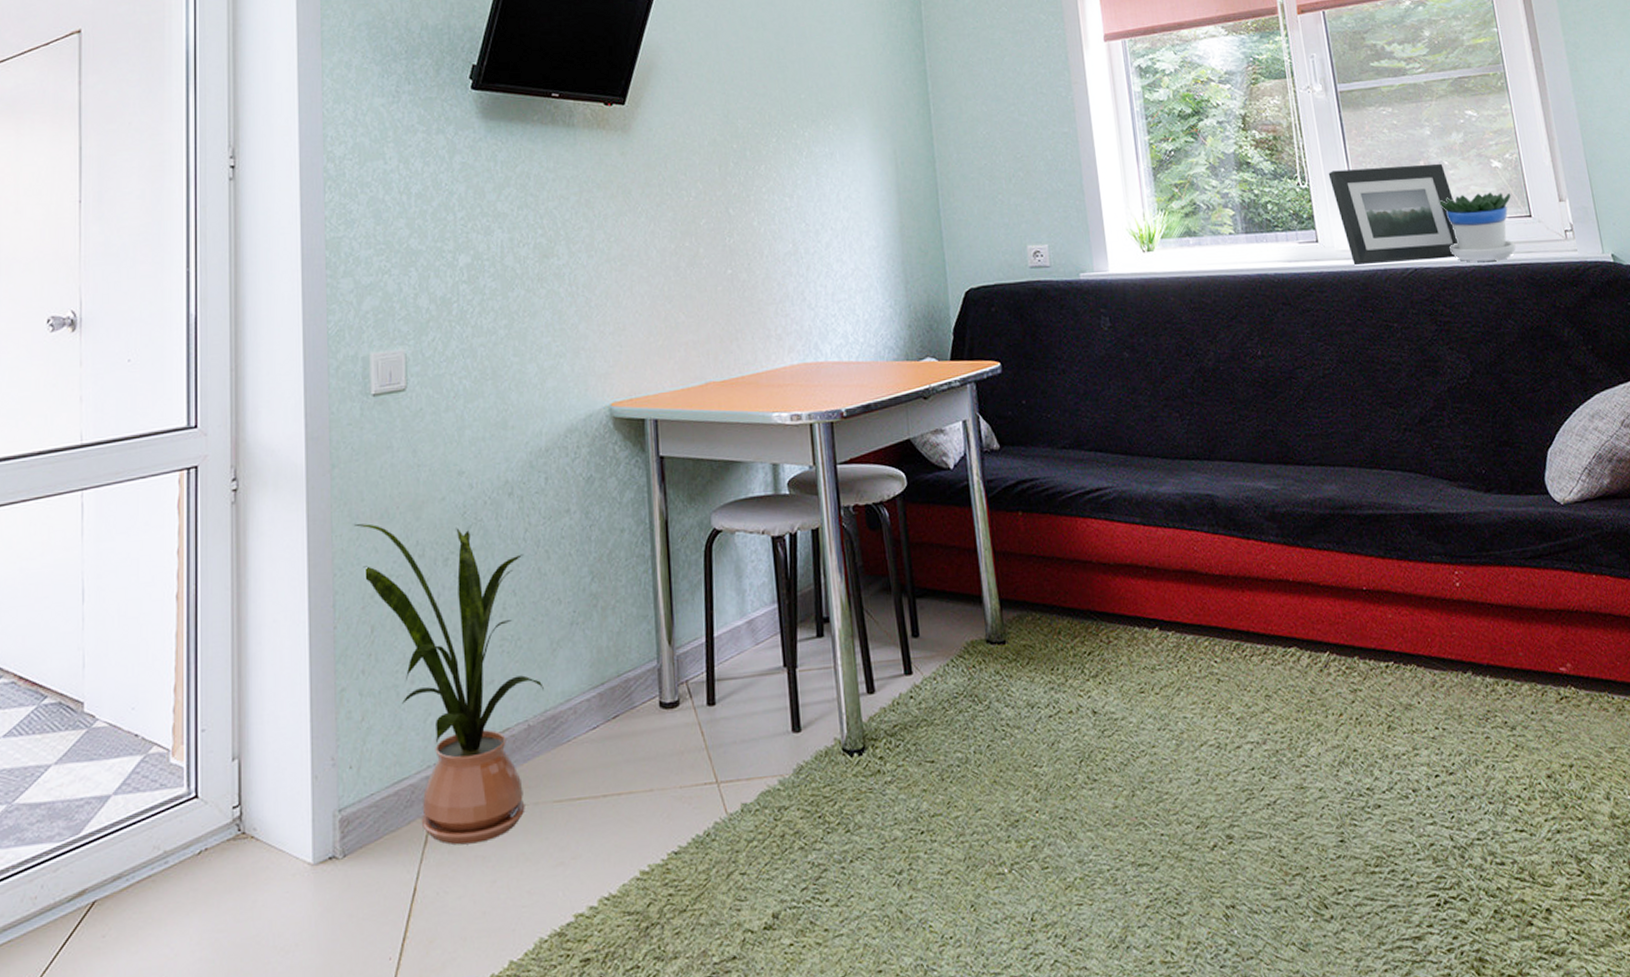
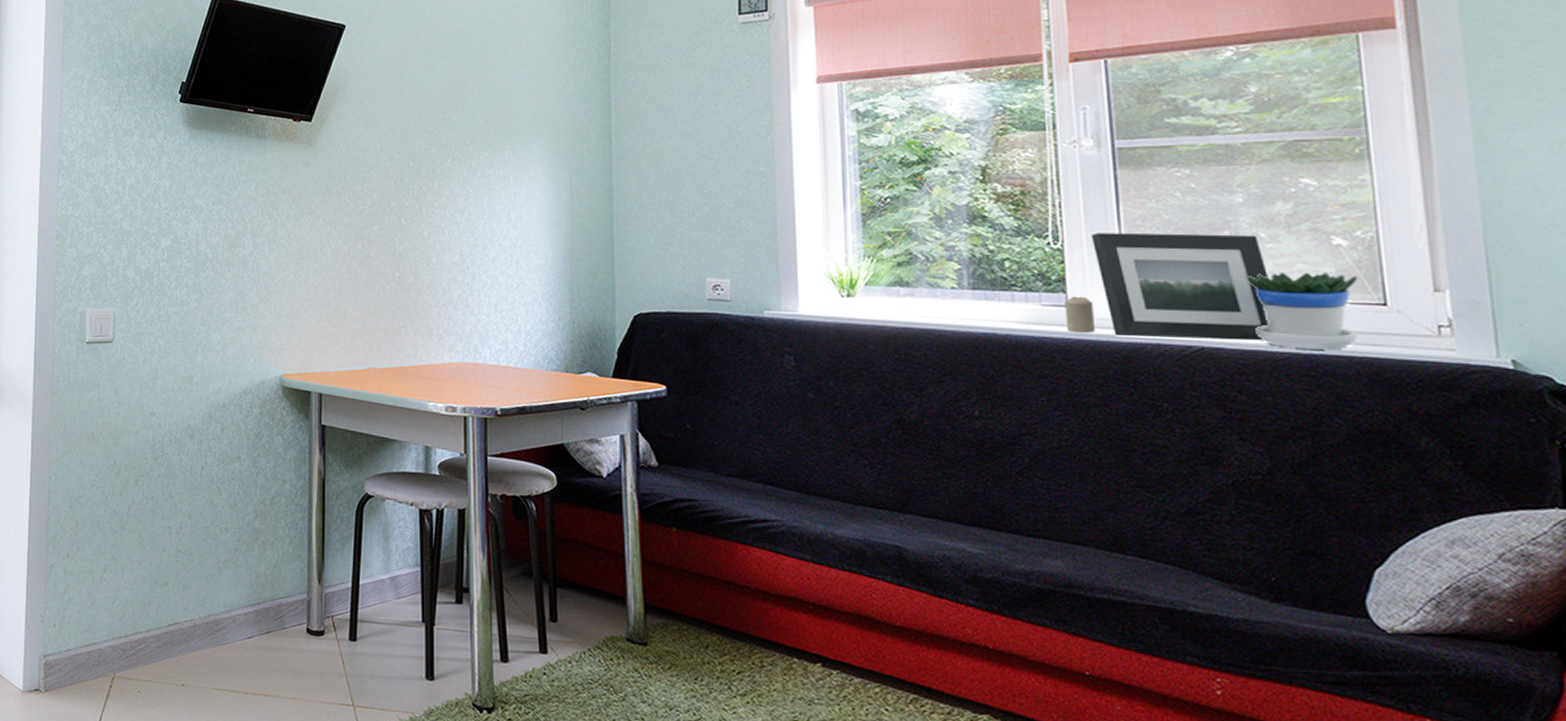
house plant: present [353,523,544,845] -> none [66,440,209,707]
candle: none [1315,231,1340,267] -> present [1064,296,1095,334]

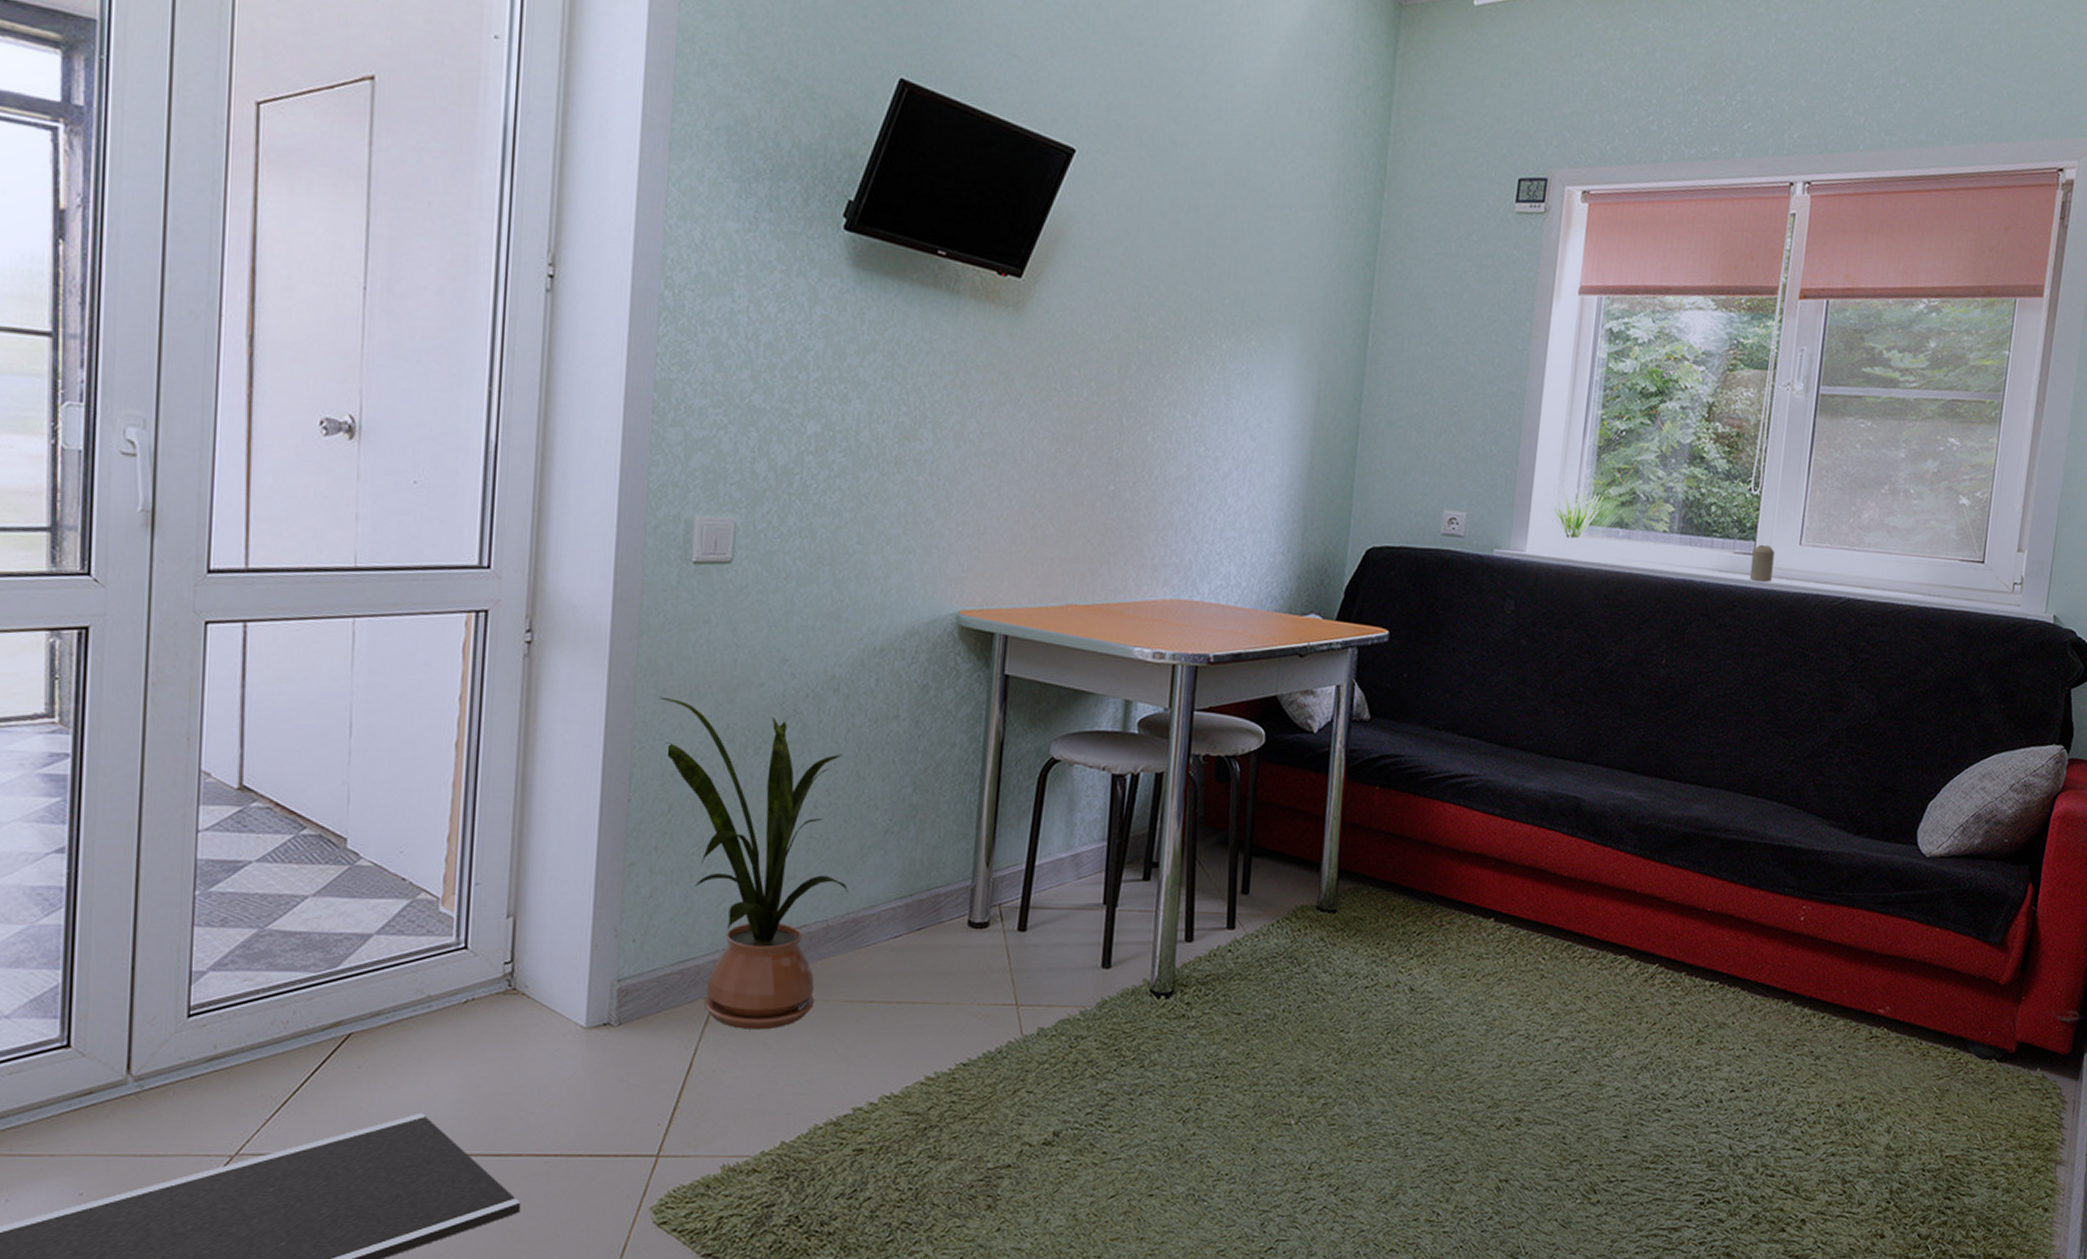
house plant: none [66,440,209,707] -> present [659,696,848,1030]
picture frame: present [1091,233,1268,341] -> none [1784,480,1909,594]
flowerpot: present [1245,272,1358,350] -> none [1889,528,1970,604]

